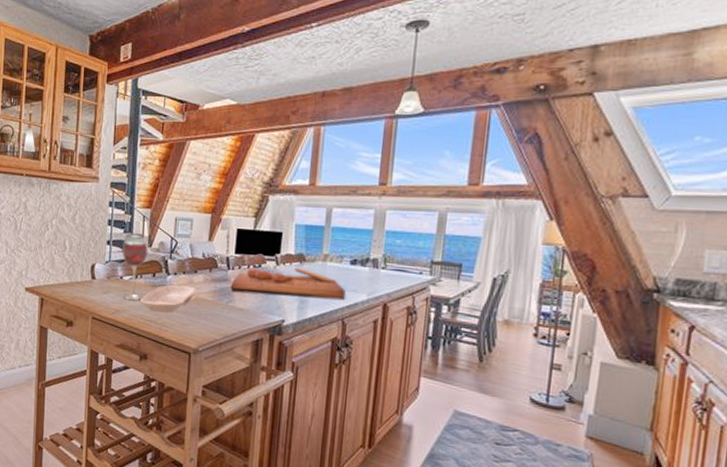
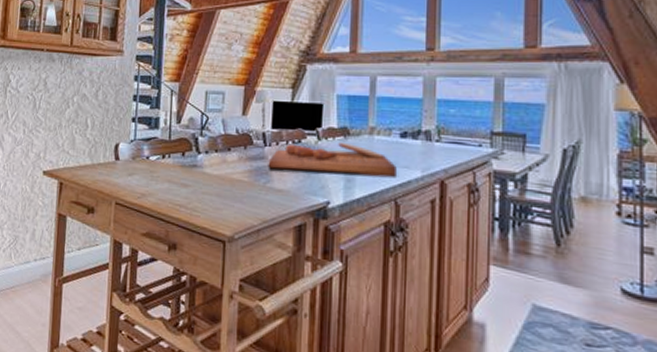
wineglass: present [122,233,148,301] -> none [148,108,176,183]
tray: present [139,285,198,314] -> none [167,164,232,197]

